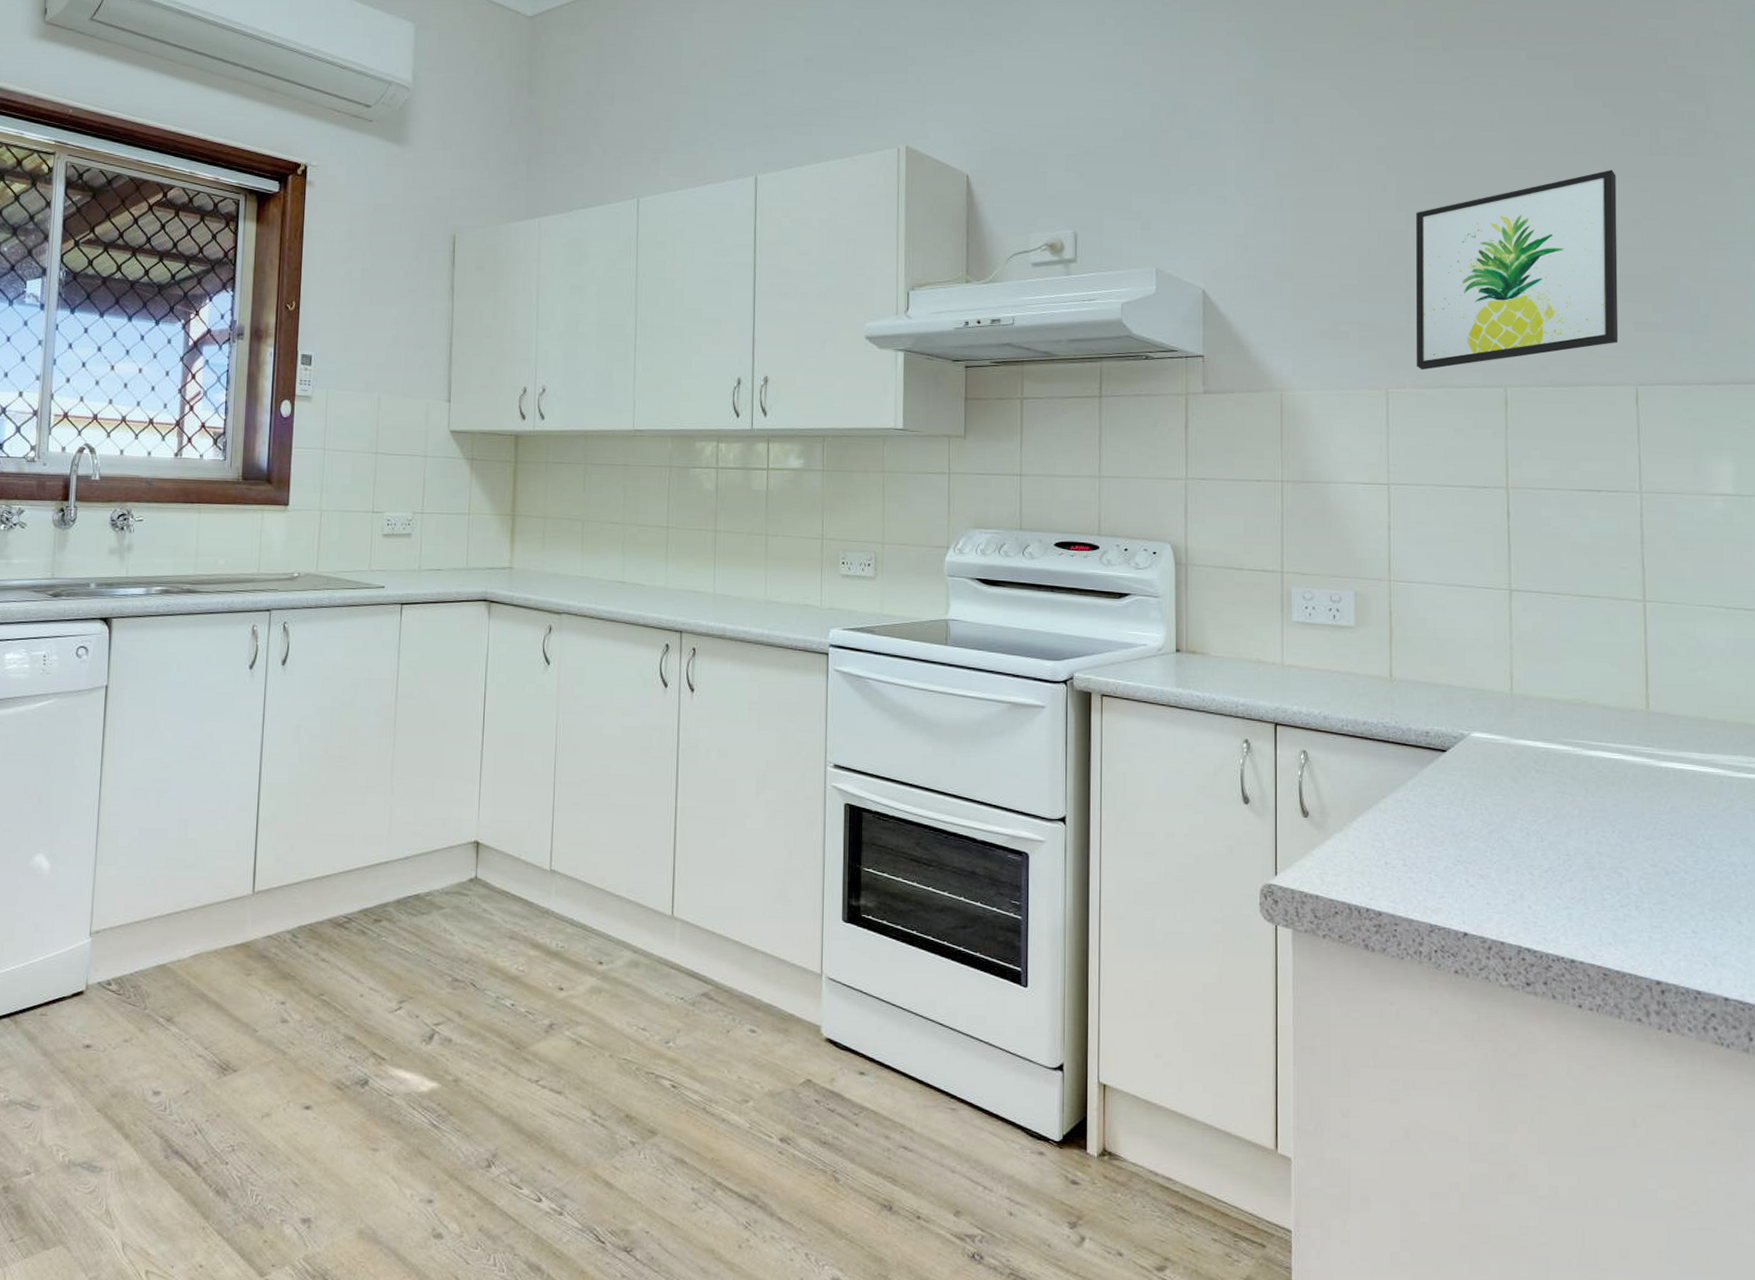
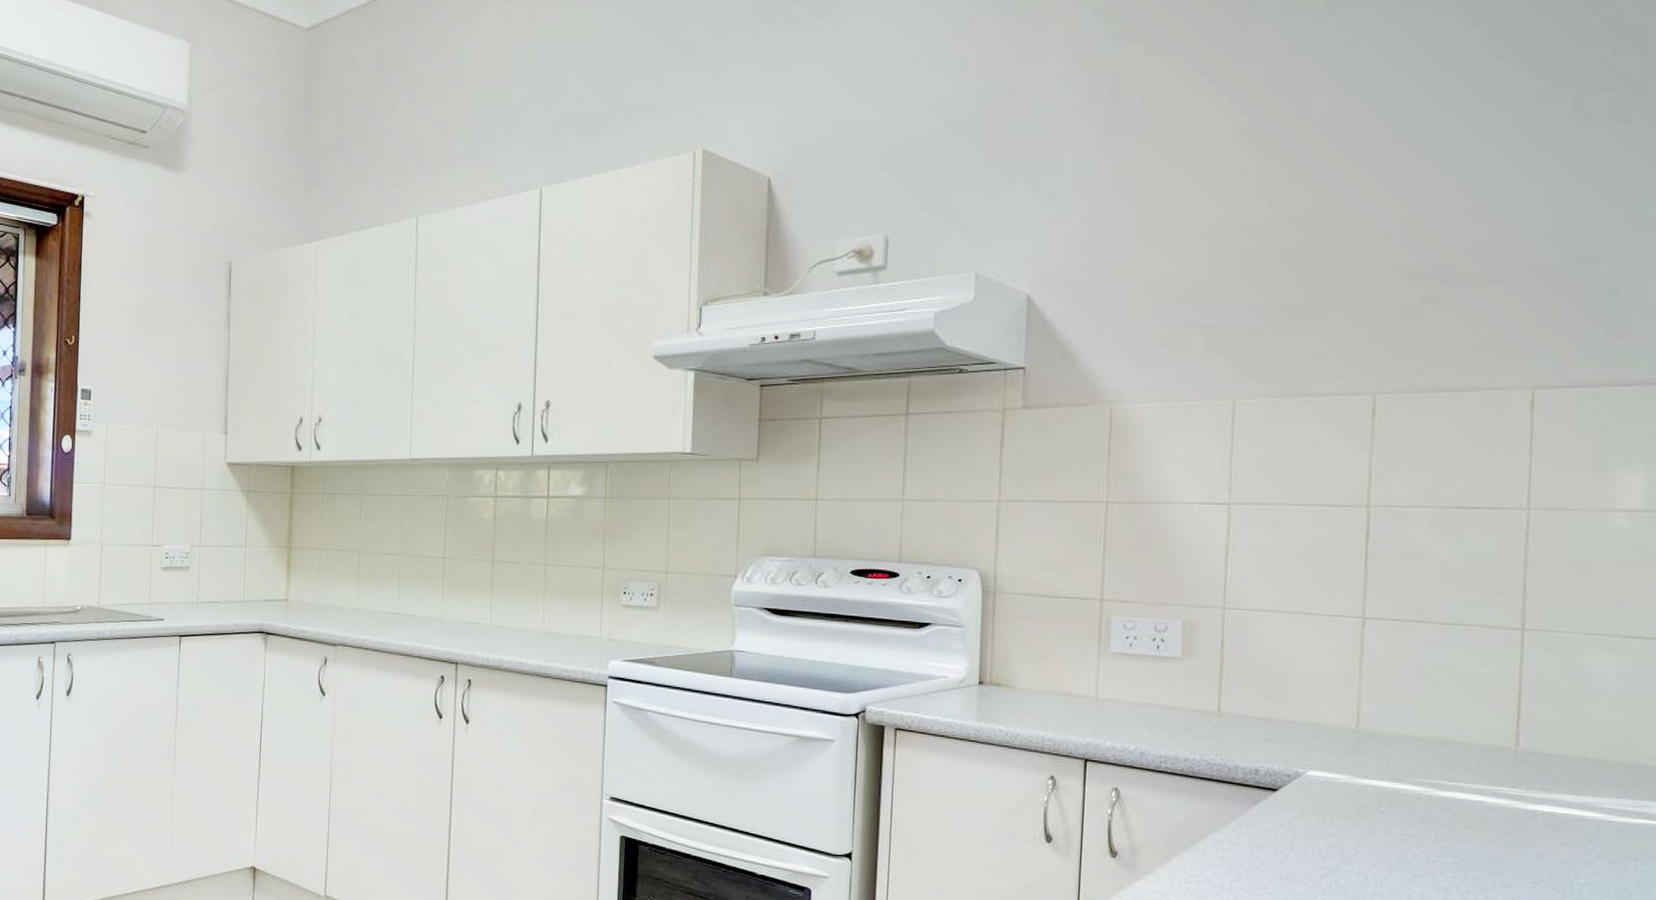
wall art: present [1415,169,1619,371] -> none [1269,141,1528,378]

